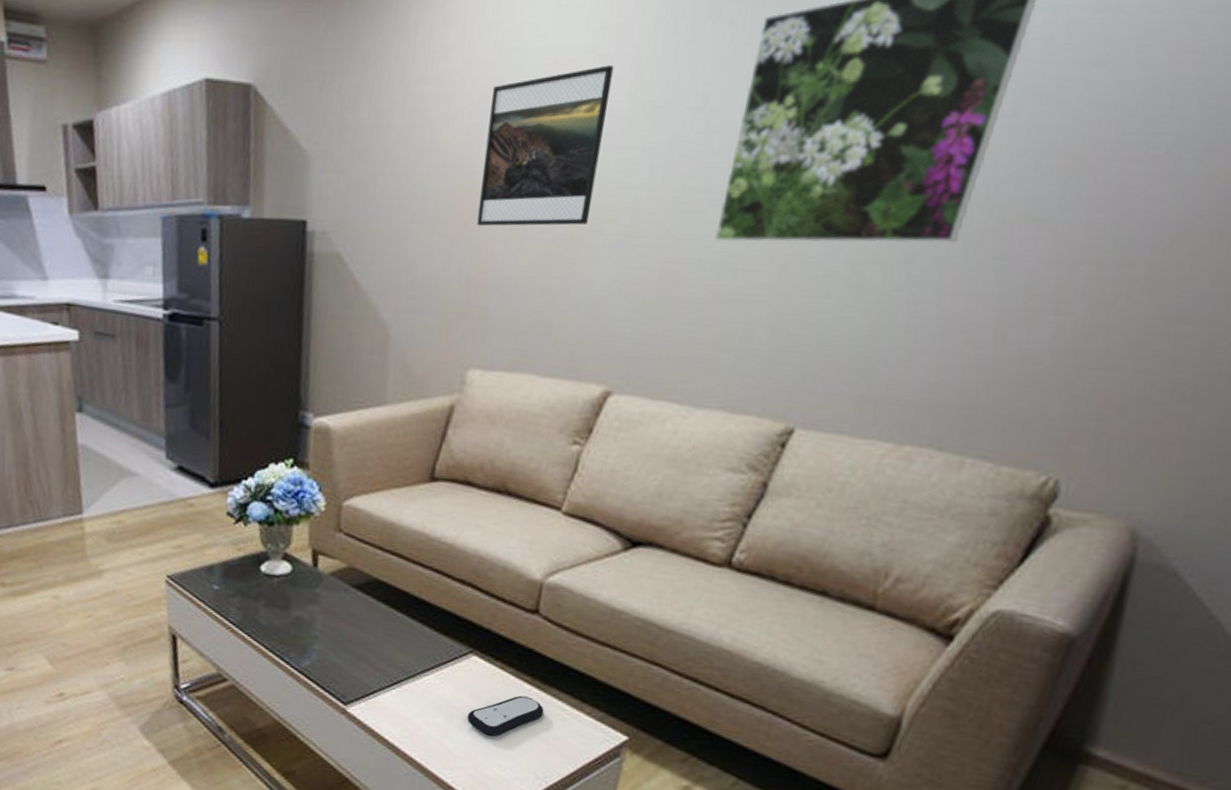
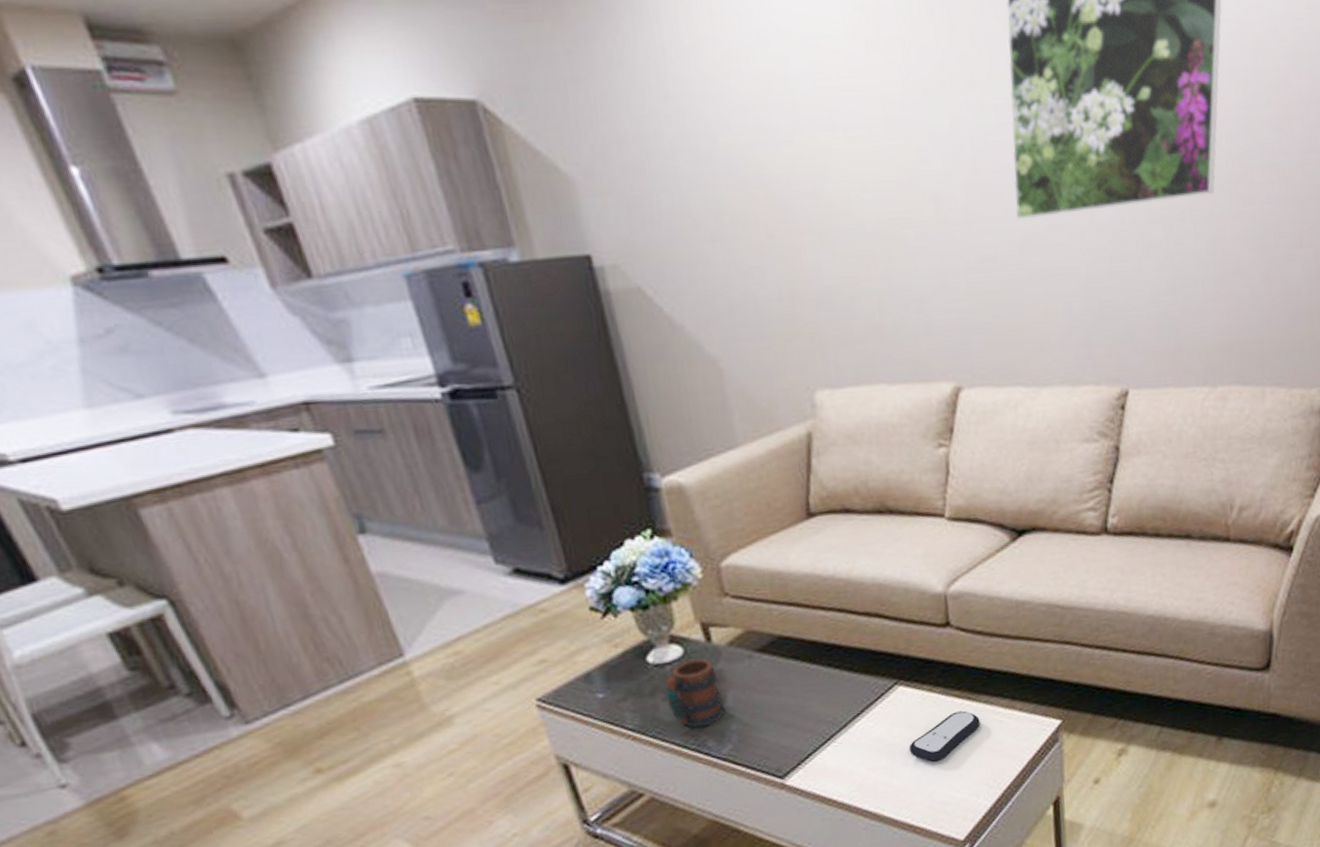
mug: none [267,578,314,639] -> present [666,658,725,729]
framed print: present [476,65,614,226] -> none [760,49,895,235]

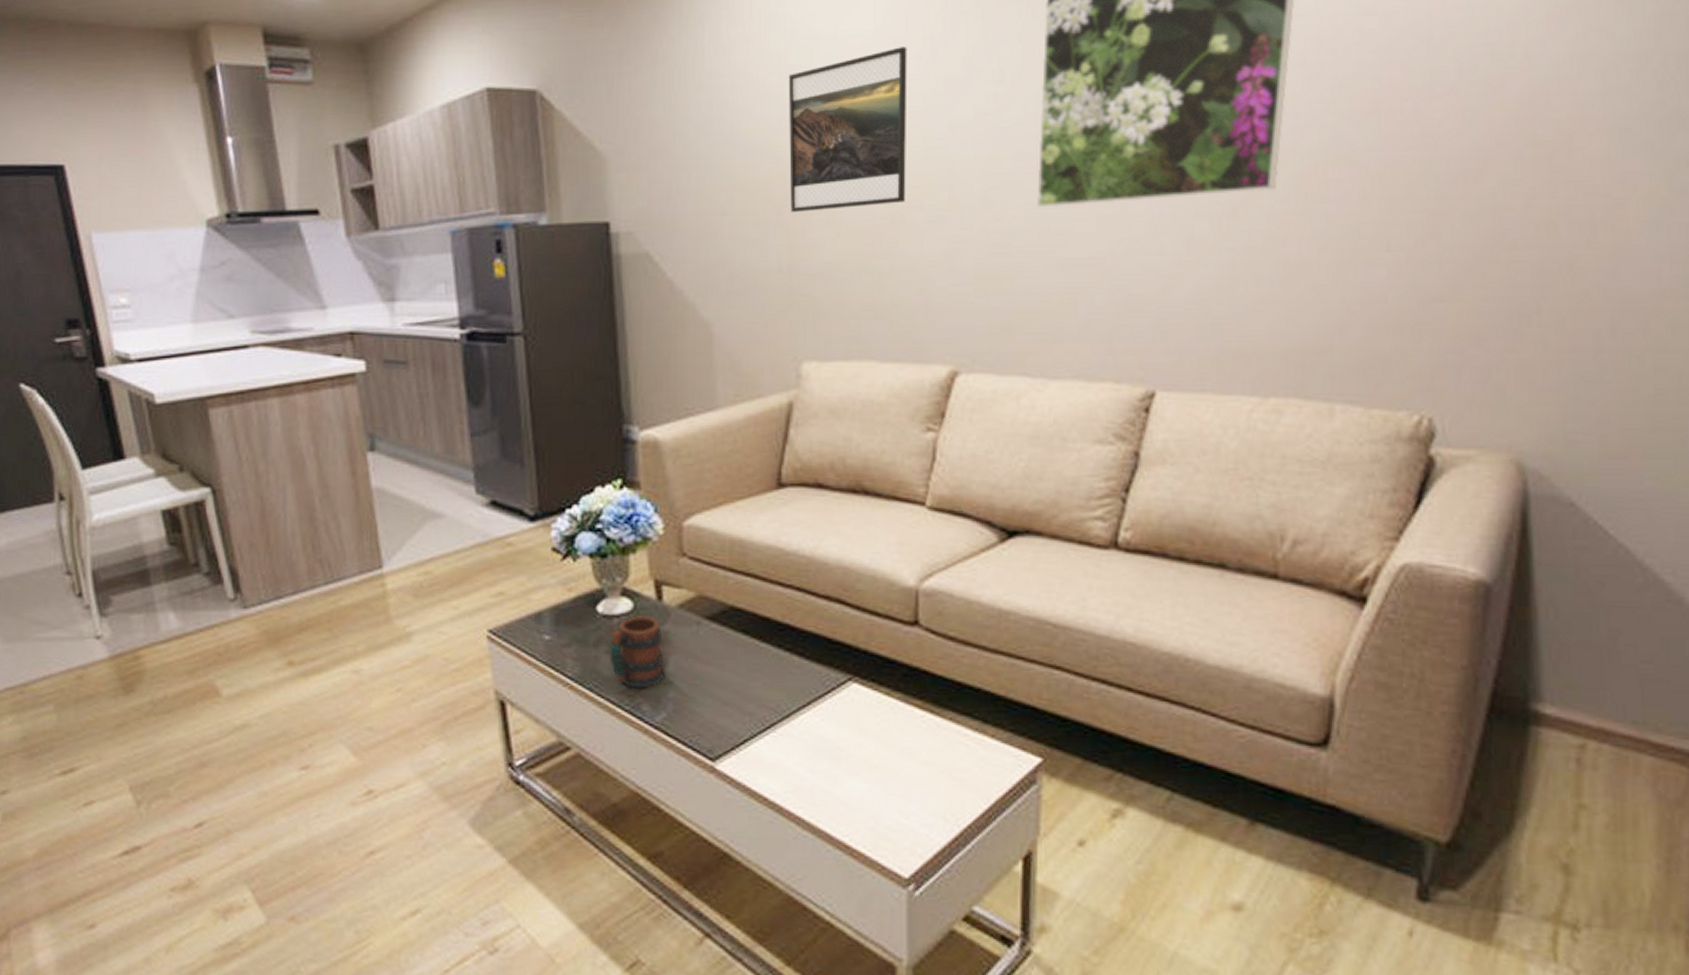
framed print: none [760,49,895,235] -> present [788,47,907,212]
remote control: present [908,710,980,762] -> none [856,724,942,777]

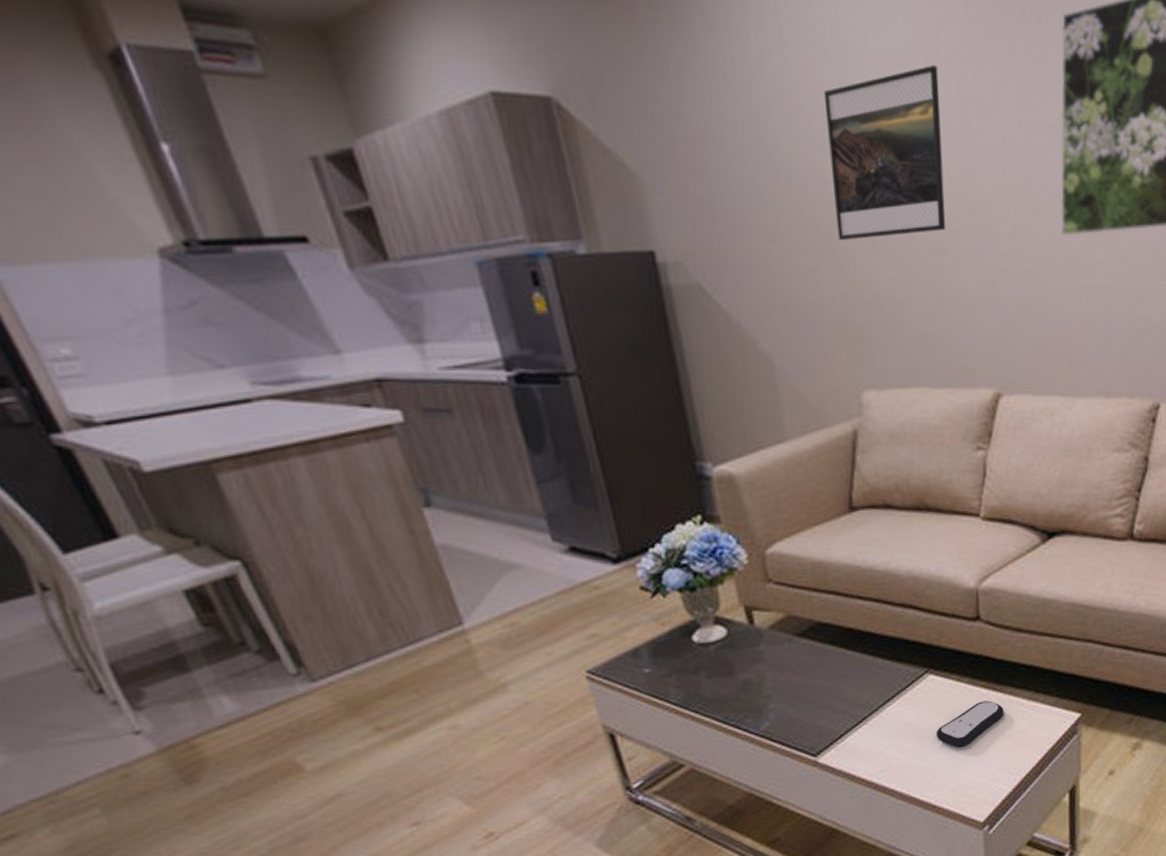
mug: present [609,616,664,689] -> none [709,640,764,706]
remote control: none [856,724,942,777] -> present [935,700,1004,747]

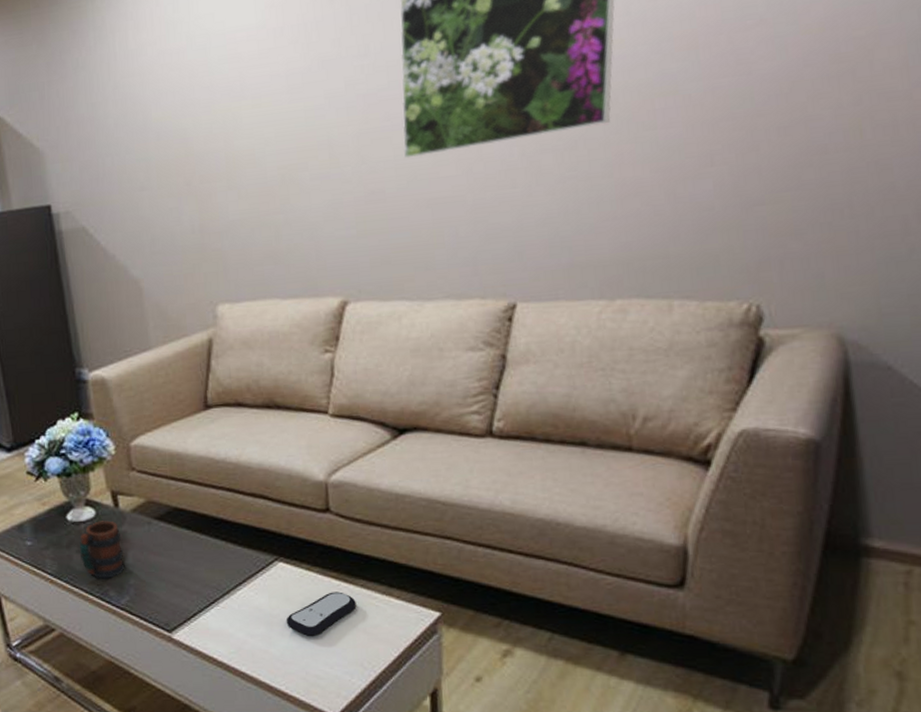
mug: none [709,640,764,706] -> present [79,520,125,579]
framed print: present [823,65,946,240] -> none [187,34,293,182]

